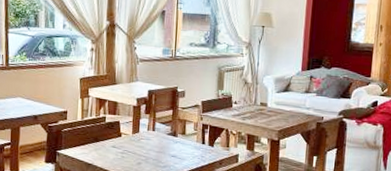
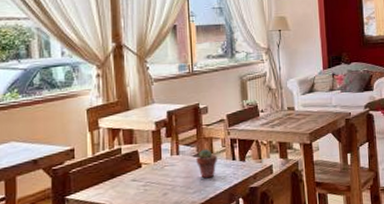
potted succulent: none [169,129,188,157] -> present [196,149,217,179]

